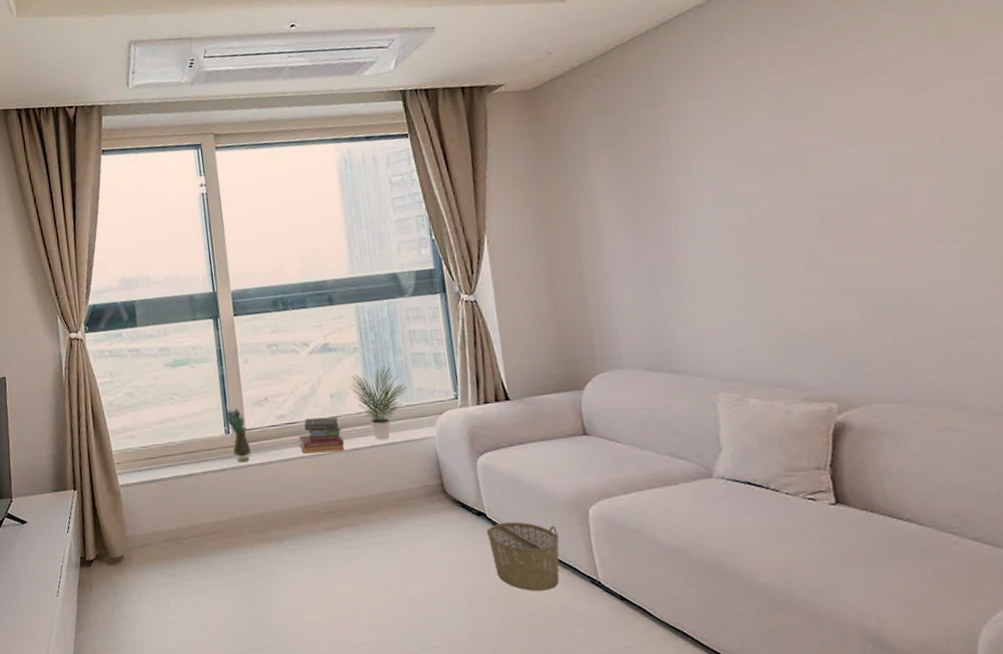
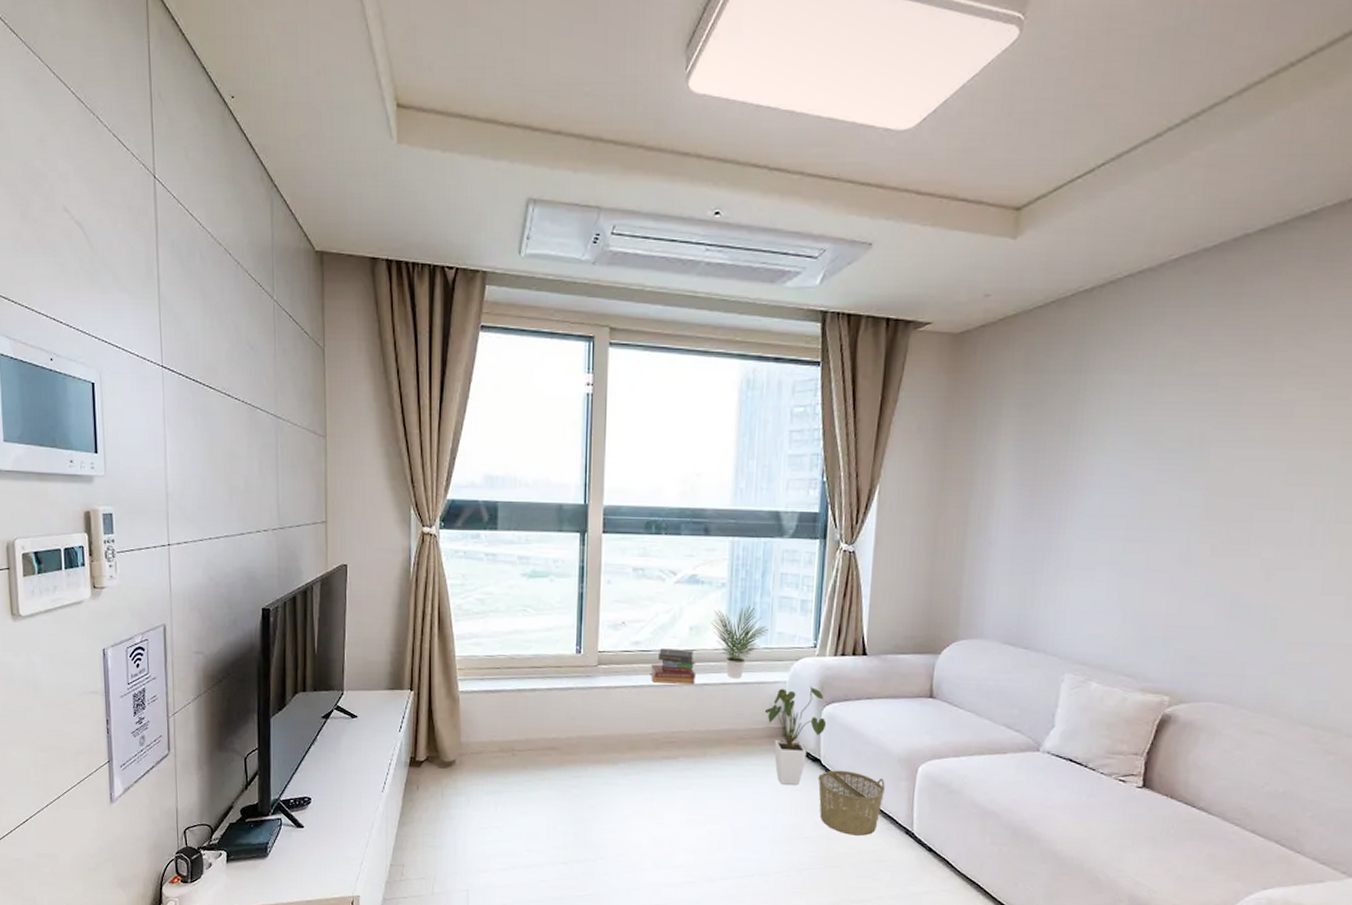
vase: present [226,407,252,463] -> none [579,628,601,684]
house plant: none [418,438,484,544] -> present [764,686,827,785]

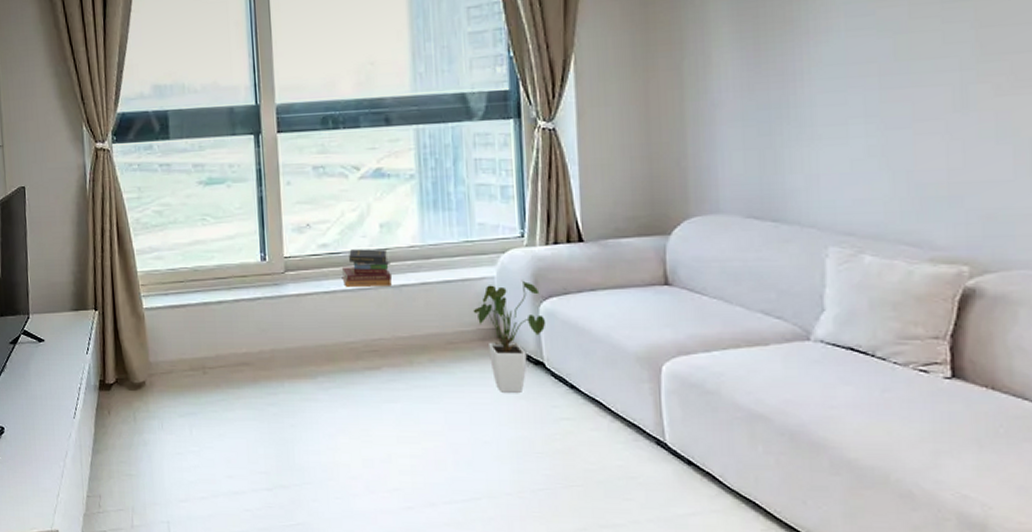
potted plant: present [710,605,769,679] -> none [401,196,468,277]
basket: present [818,770,885,836] -> none [543,374,625,449]

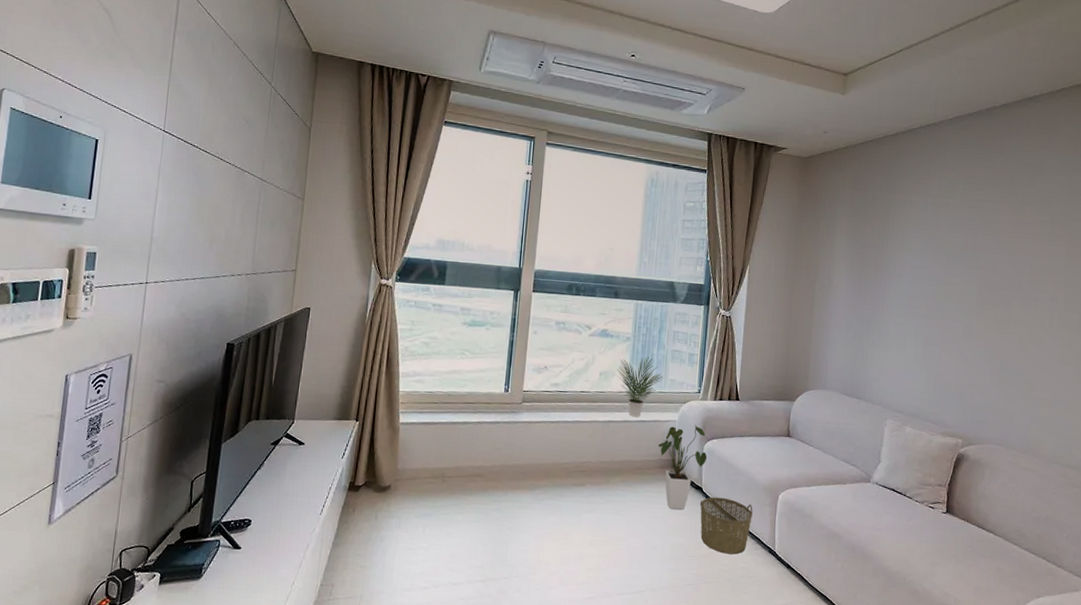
books: present [341,249,392,287] -> none [566,390,604,421]
potted plant: none [401,196,468,277] -> present [616,356,663,417]
basket: none [543,374,625,449] -> present [699,497,753,555]

